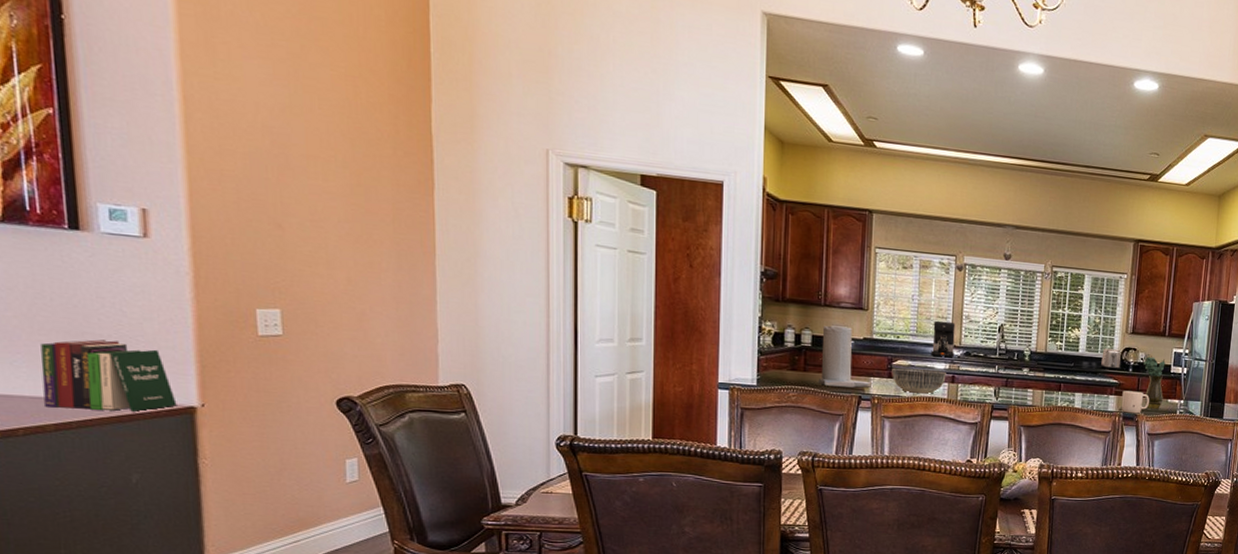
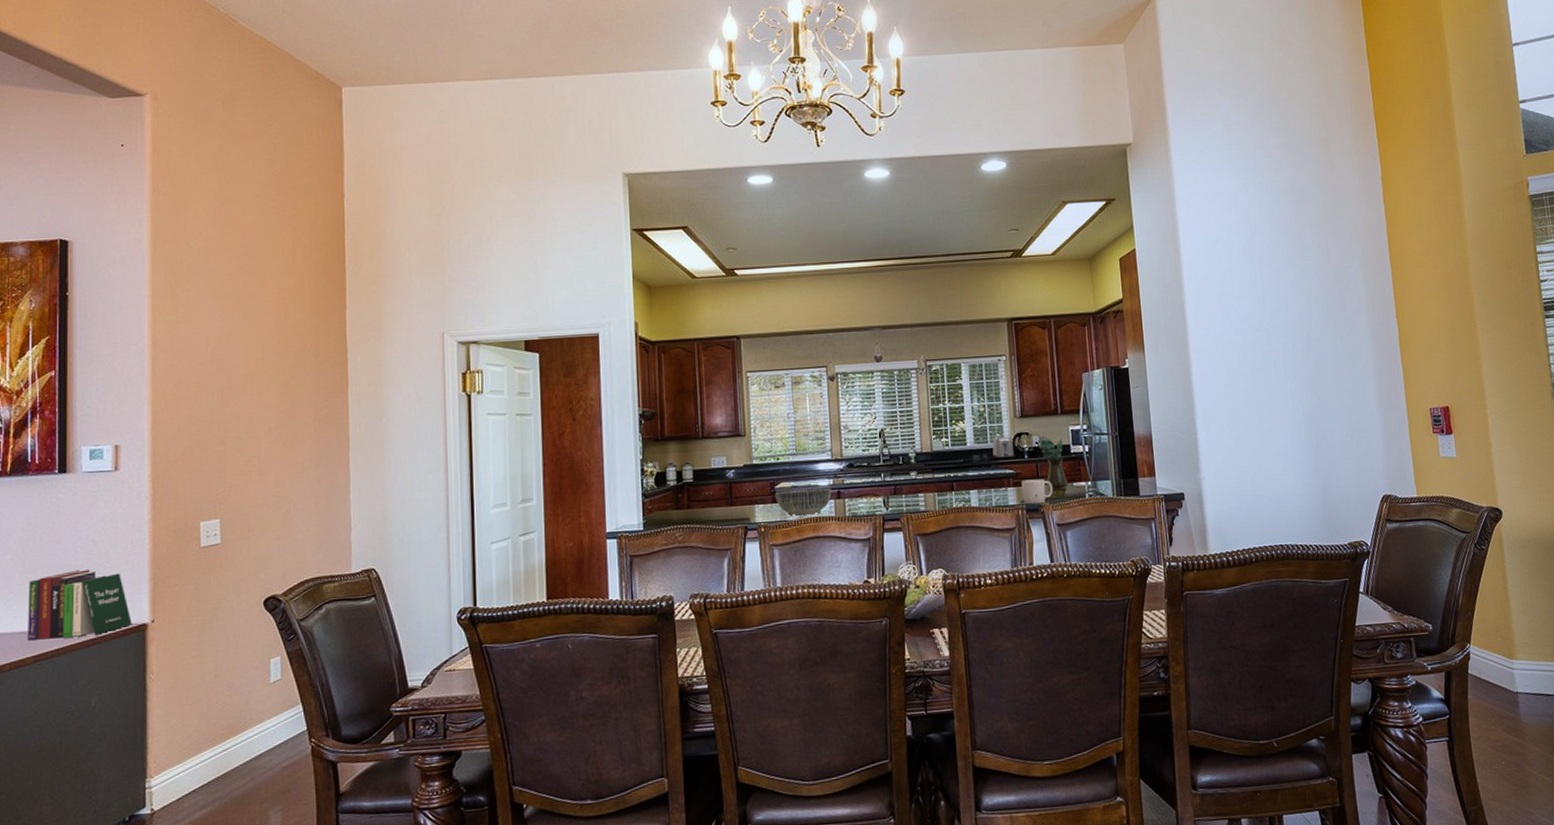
paper towel: present [818,325,871,388] -> none [702,456,756,521]
coffee maker: present [930,320,956,357] -> none [812,434,838,473]

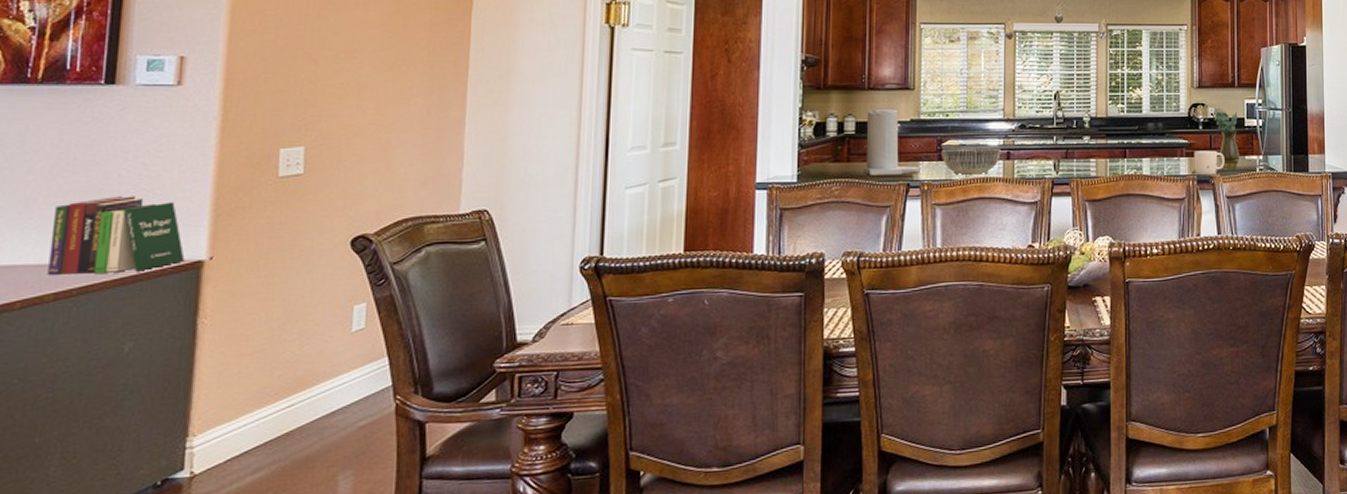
paper towel: none [702,456,756,521] -> present [862,109,920,175]
toaster: present [992,436,1015,460] -> none [1168,106,1190,129]

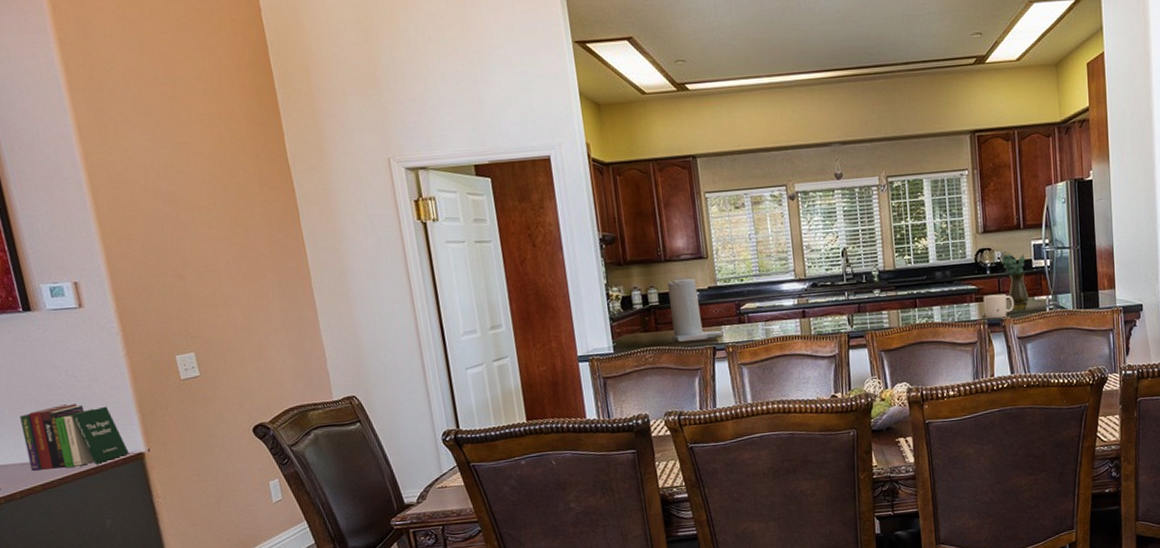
bowl: present [942,148,1001,175] -> none [741,307,797,336]

